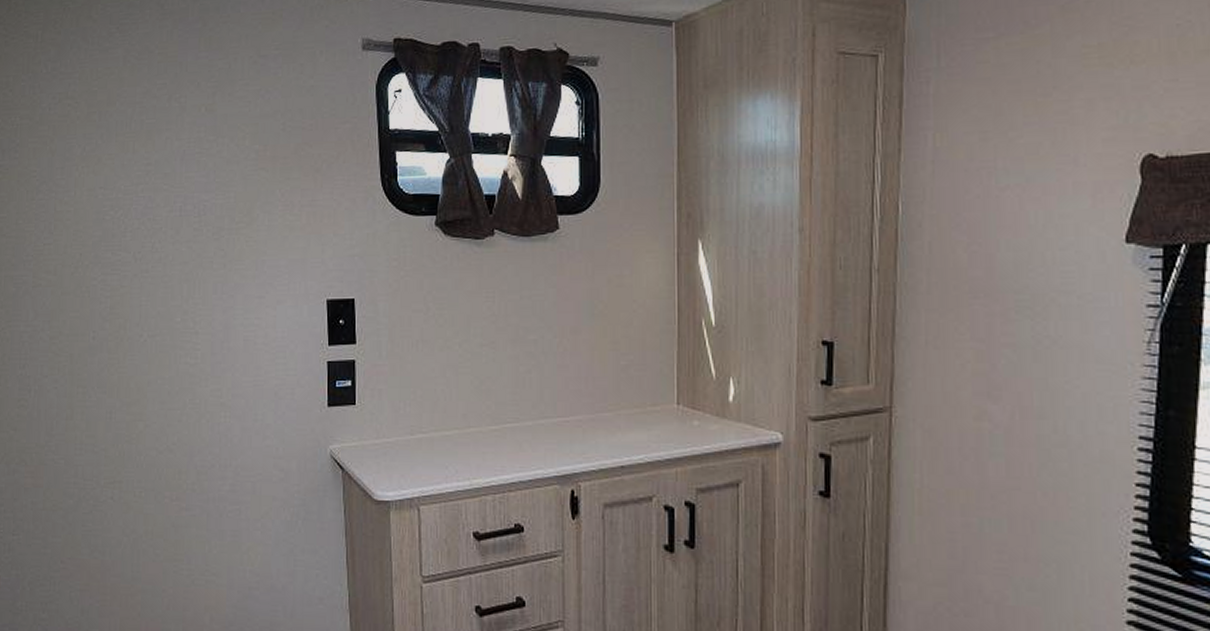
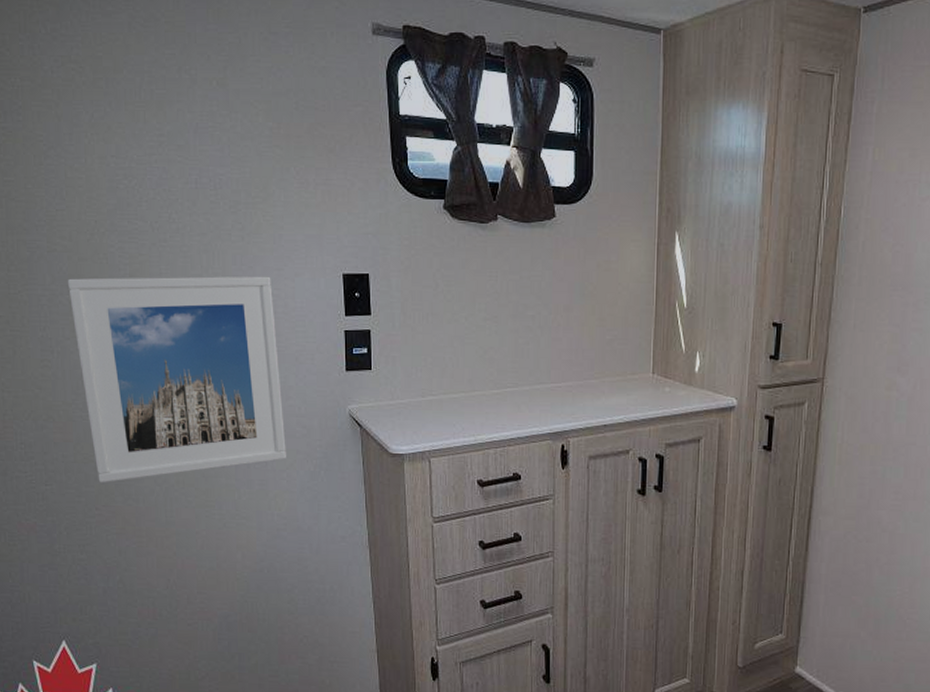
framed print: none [49,304,263,533] -> present [67,276,287,483]

